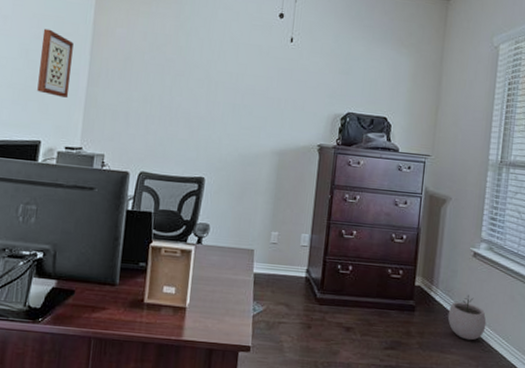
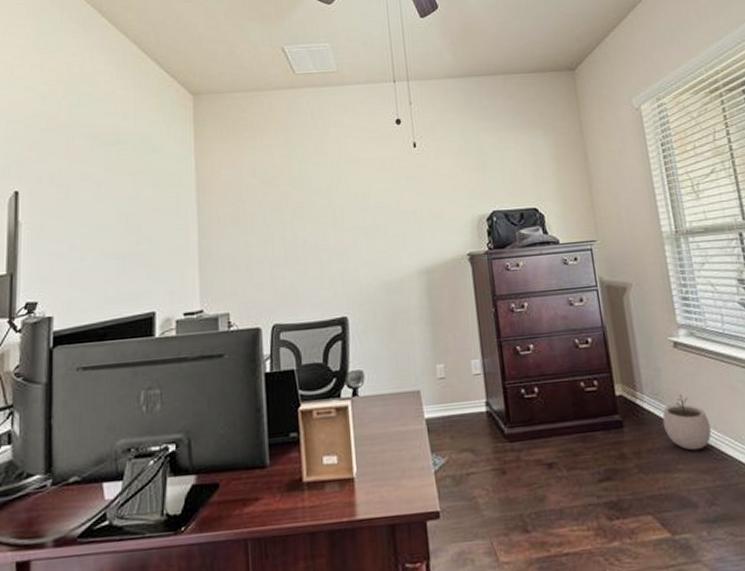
wall art: present [37,28,74,98] -> none [142,185,180,258]

